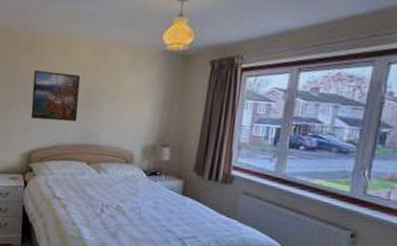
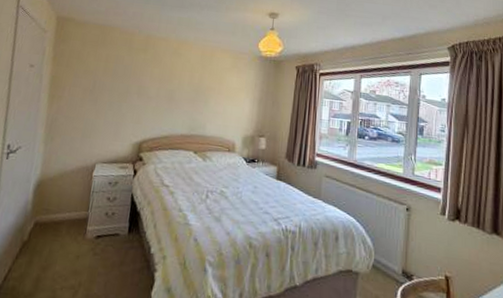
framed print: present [30,70,81,122] -> none [142,68,190,114]

